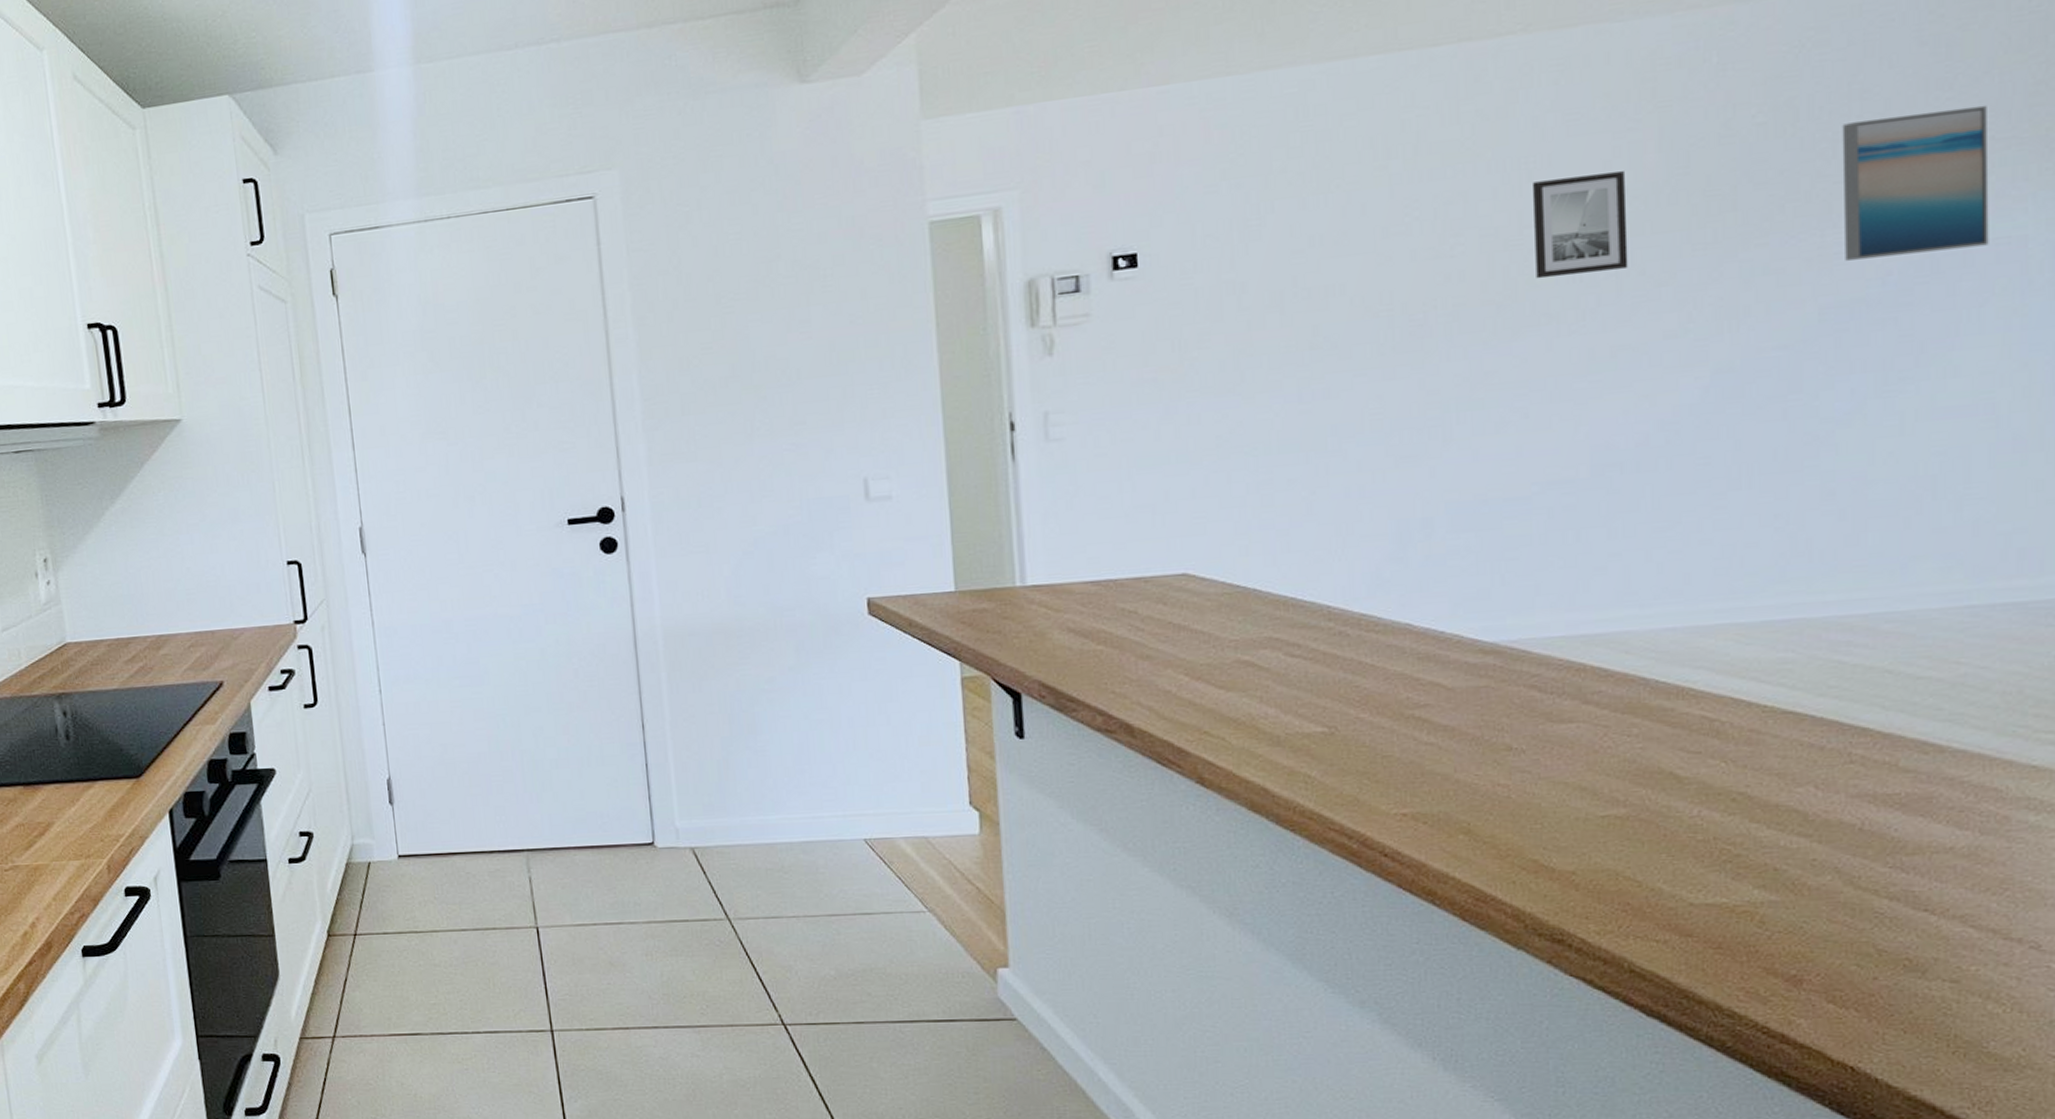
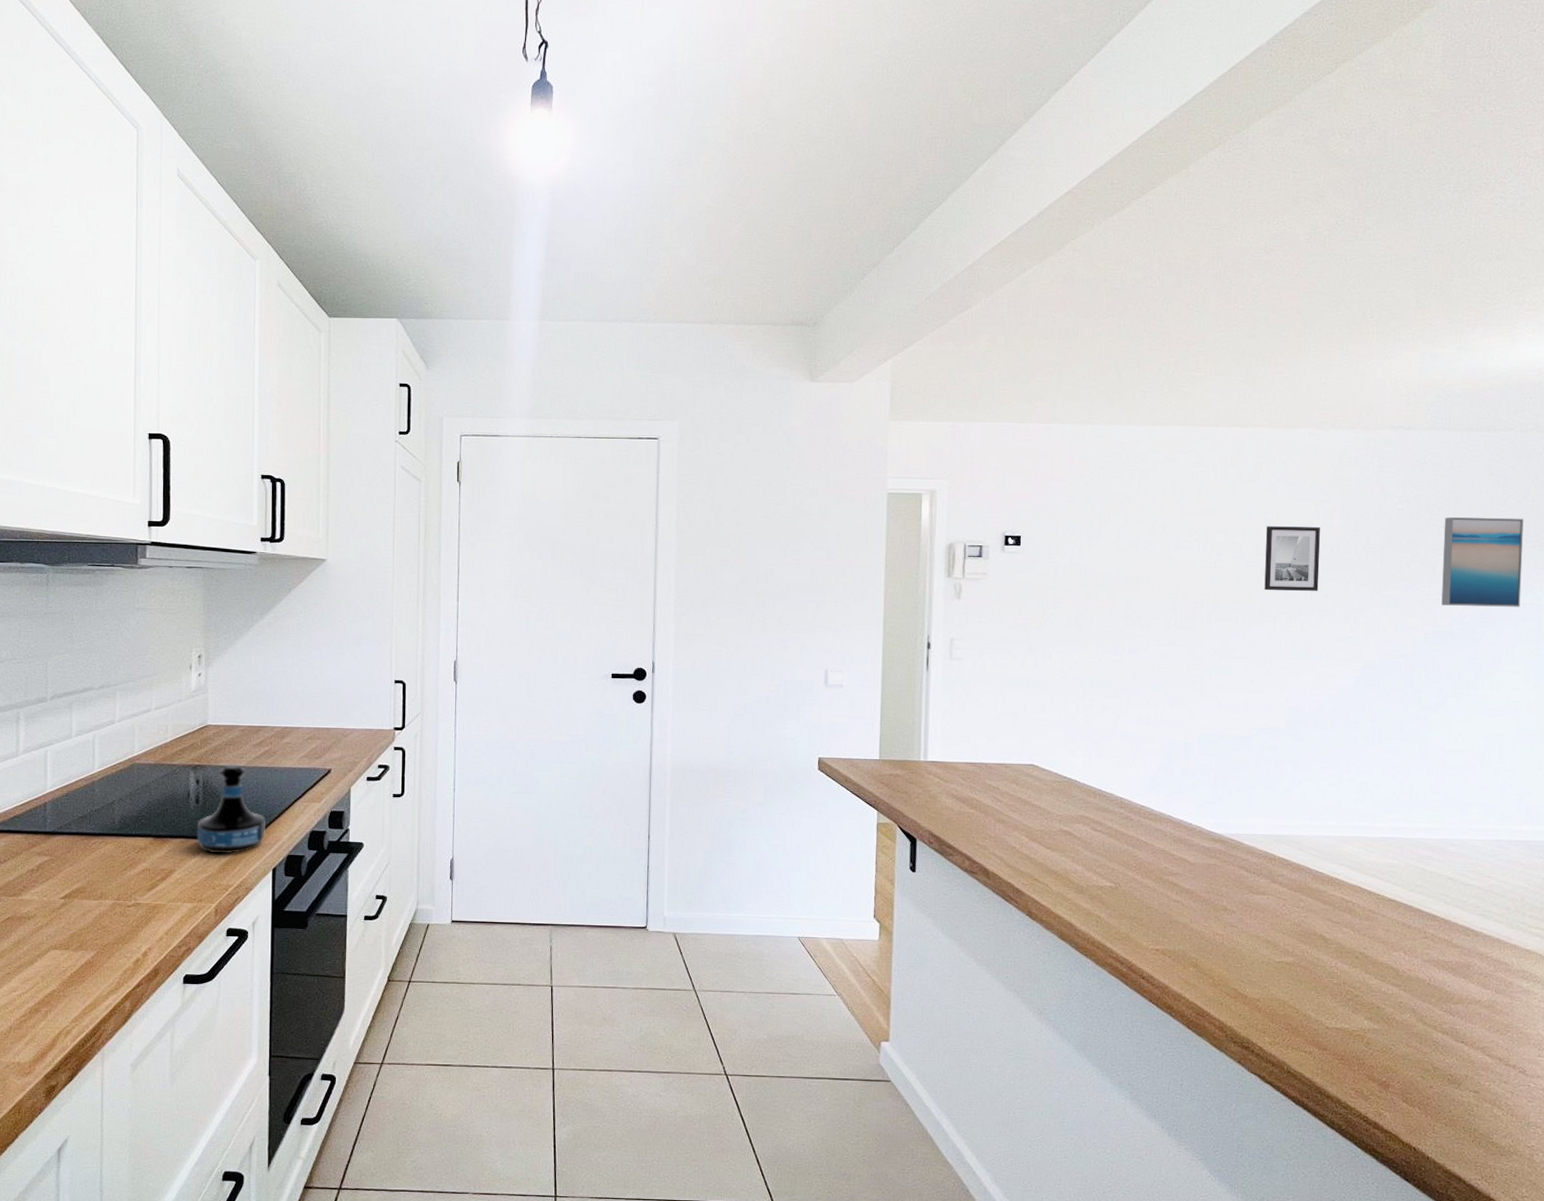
tequila bottle: none [71,688,154,799] -> present [197,764,265,854]

